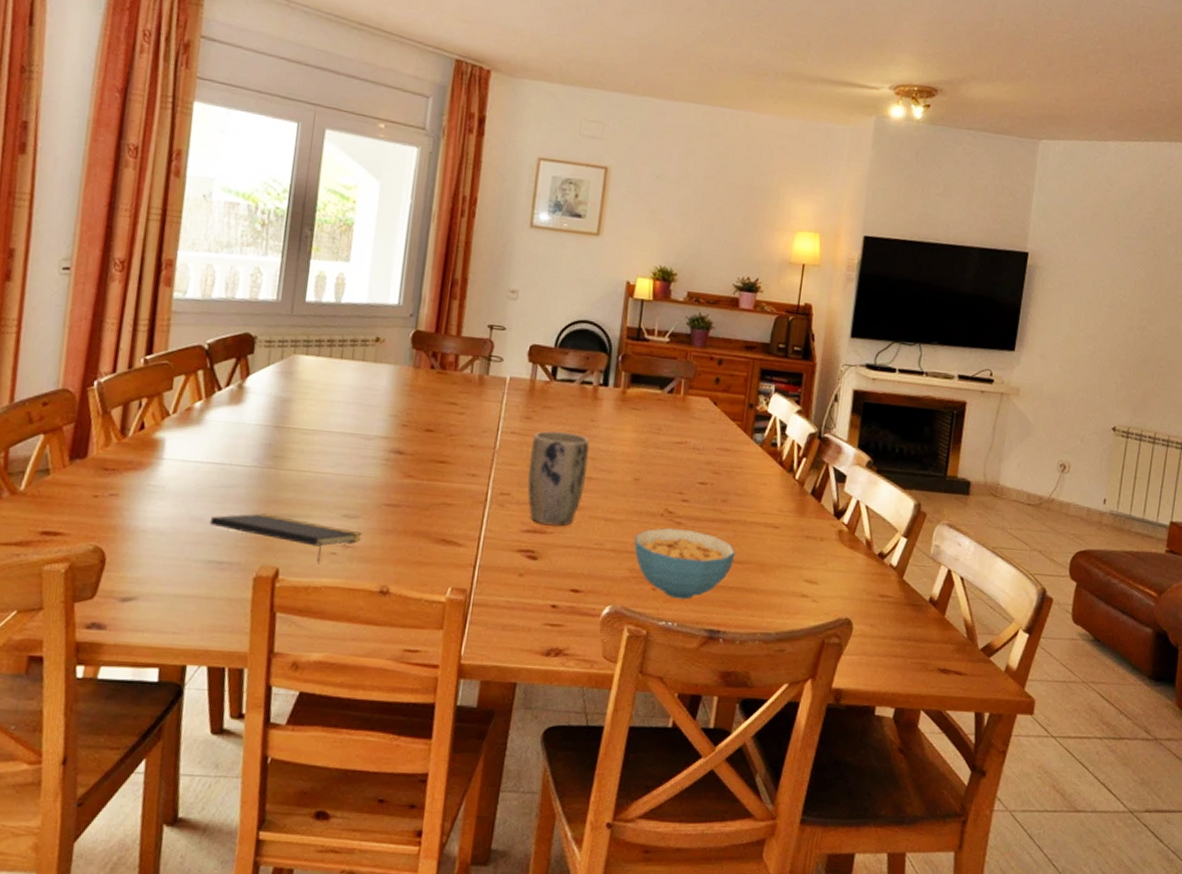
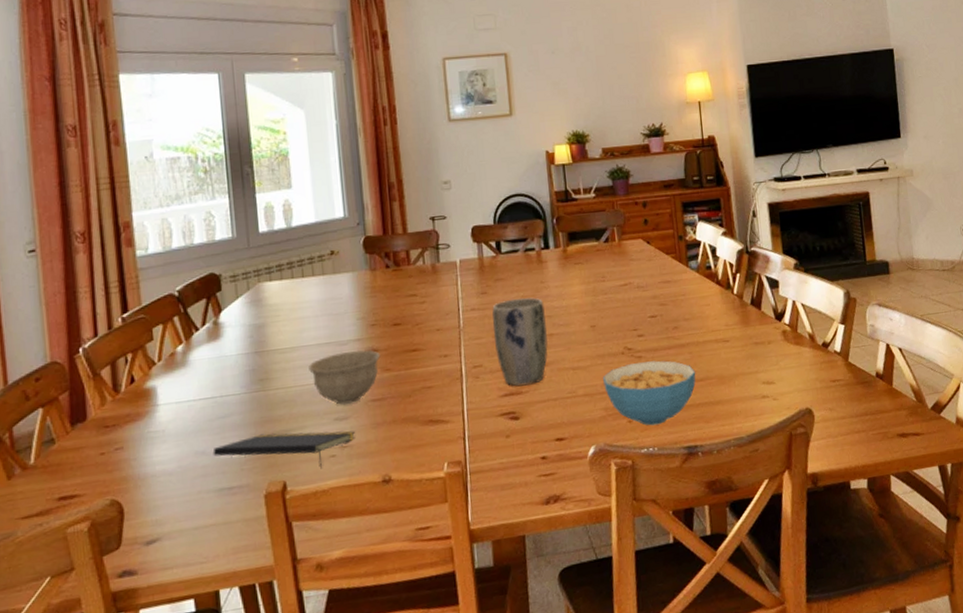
bowl: none [327,447,405,503] -> present [309,349,381,405]

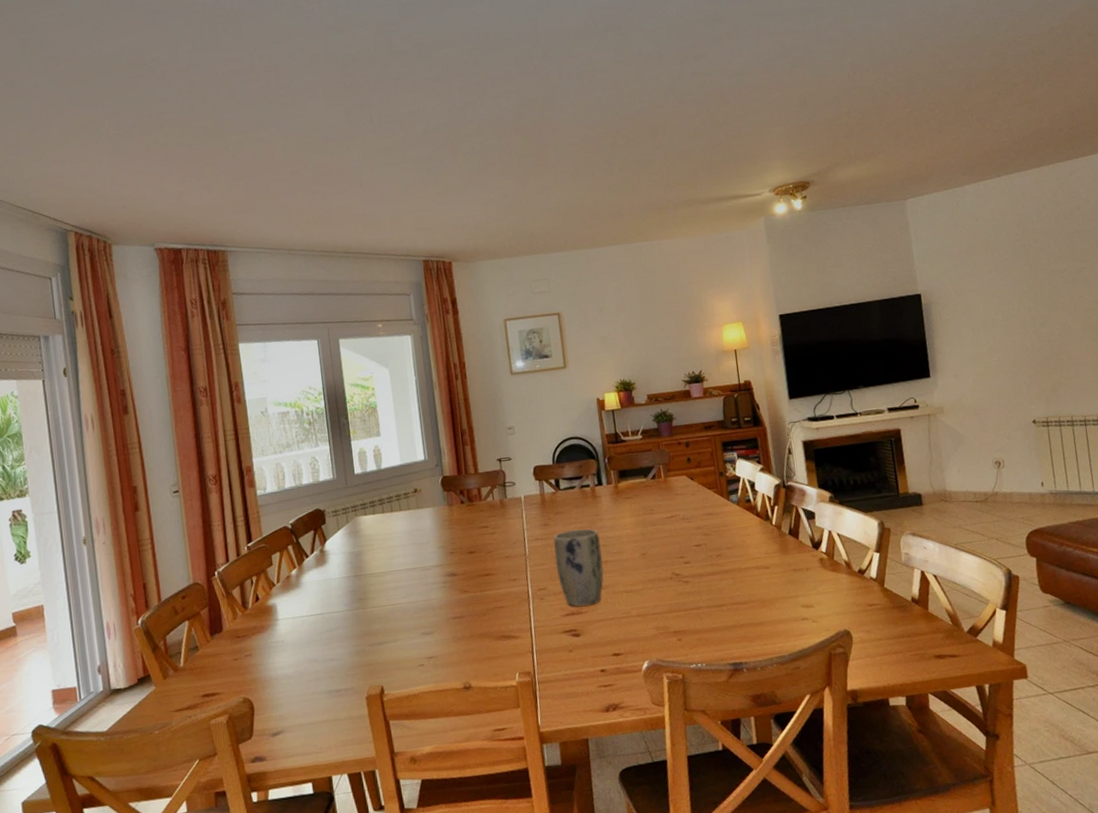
notepad: present [212,431,355,468] -> none [323,644,440,675]
bowl: present [309,349,381,405] -> none [399,574,459,622]
cereal bowl: present [602,360,696,426] -> none [653,585,739,644]

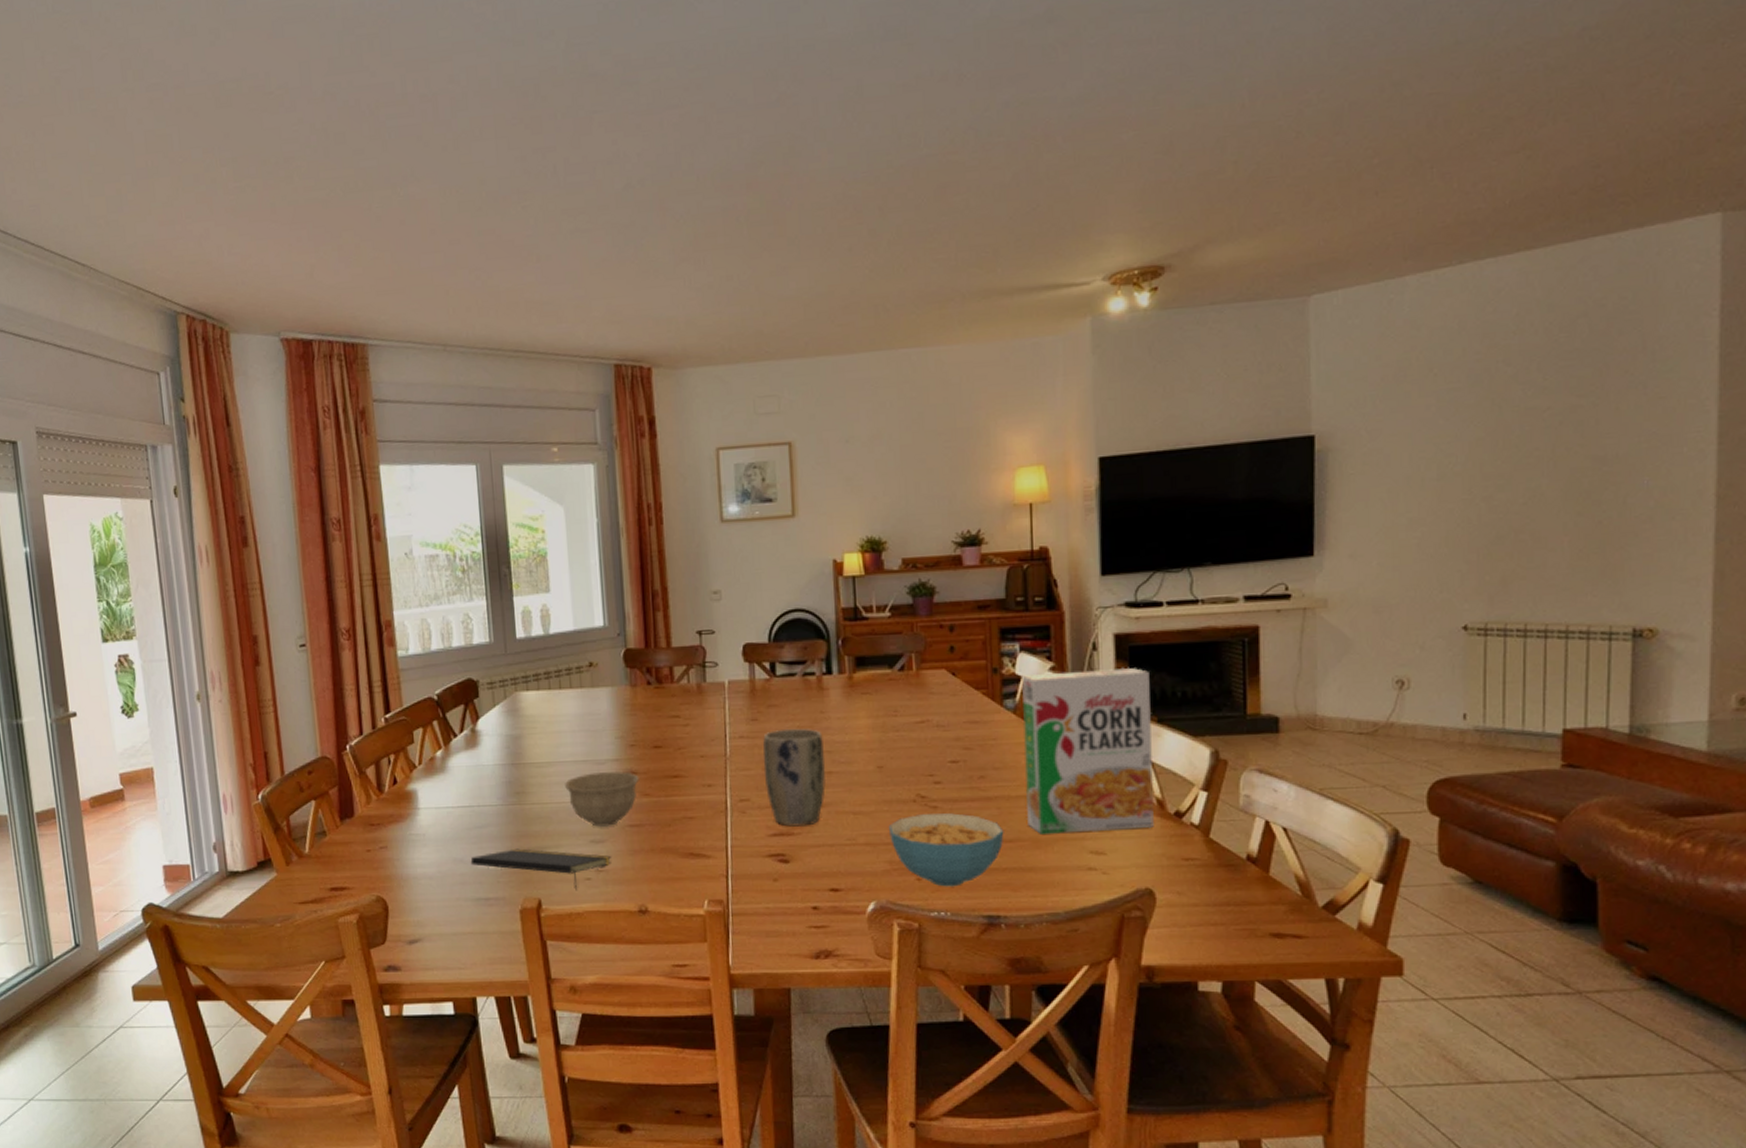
notepad: none [323,644,440,675] -> present [470,848,611,890]
bowl: none [399,574,459,622] -> present [565,770,640,827]
cereal bowl: none [653,585,739,644] -> present [888,813,1004,887]
cereal box: none [741,464,845,596] -> present [1022,667,1154,834]

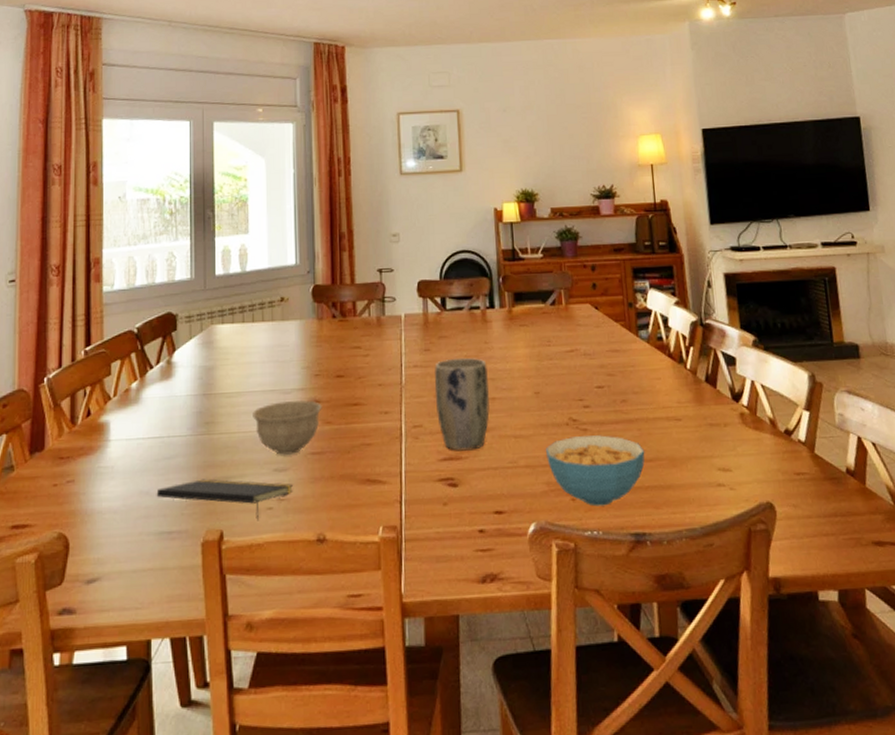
cereal box: present [1022,667,1154,834] -> none [652,302,769,453]

